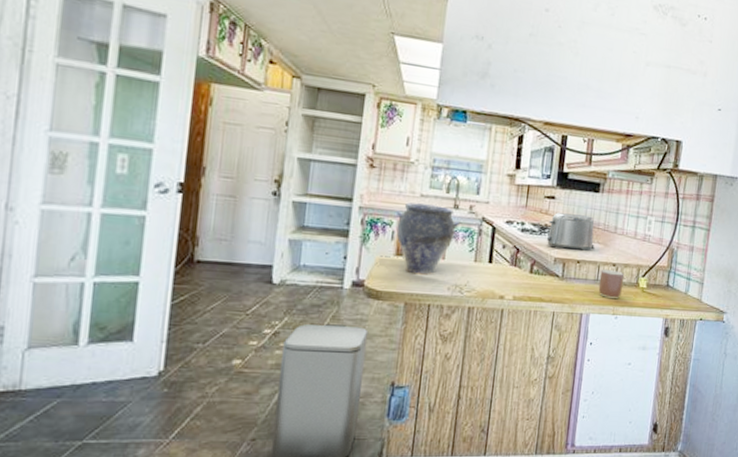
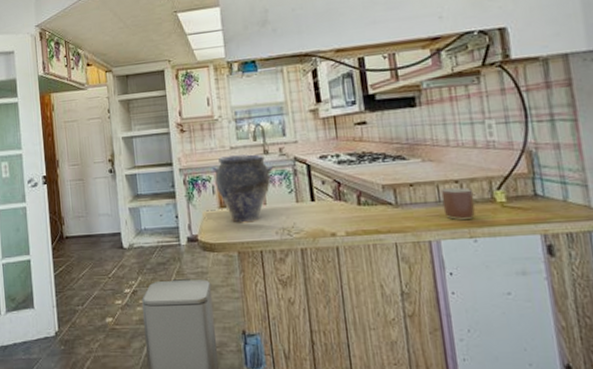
toaster: present [547,213,596,251] -> none [365,133,428,176]

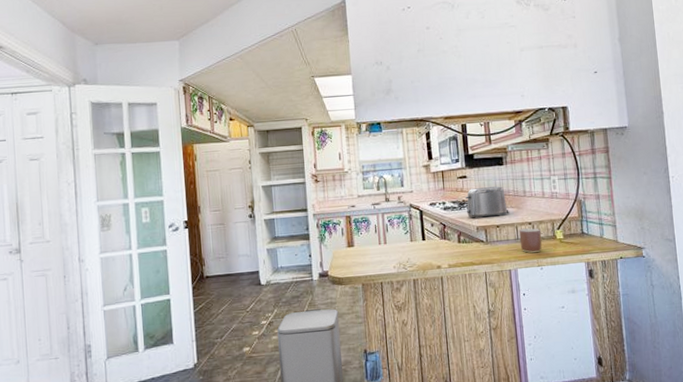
vase: present [211,154,274,223] -> none [341,202,394,260]
toaster: none [365,133,428,176] -> present [465,186,510,219]

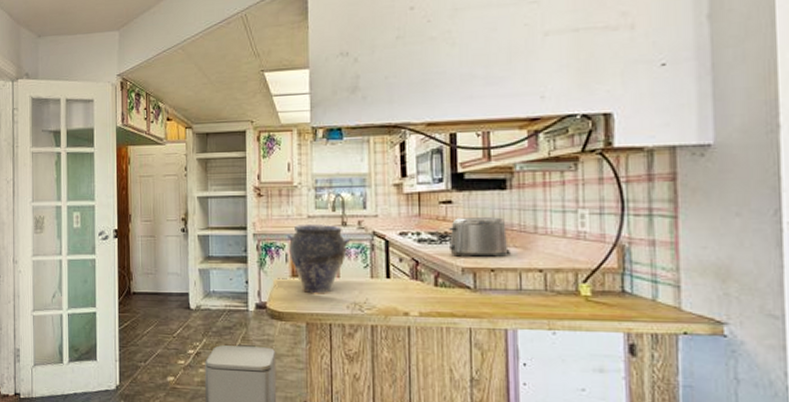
vase: none [341,202,394,260] -> present [286,225,351,294]
mug: present [519,228,542,253] -> none [523,277,558,312]

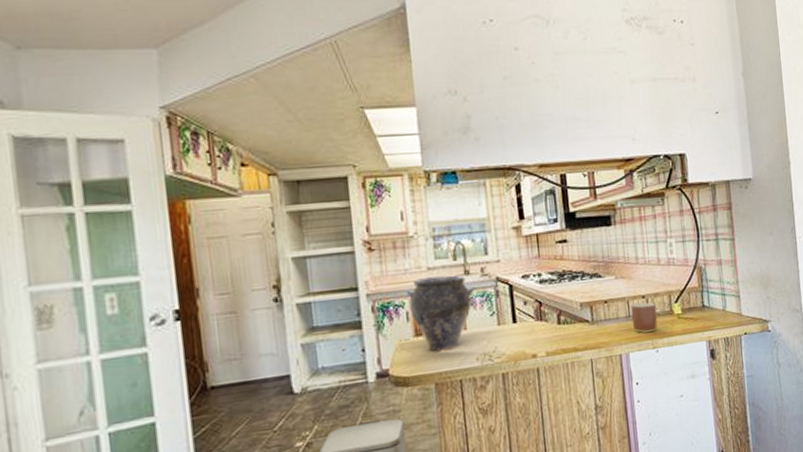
toaster: present [448,217,512,258] -> none [565,252,620,294]
mug: none [523,277,558,312] -> present [630,302,658,333]

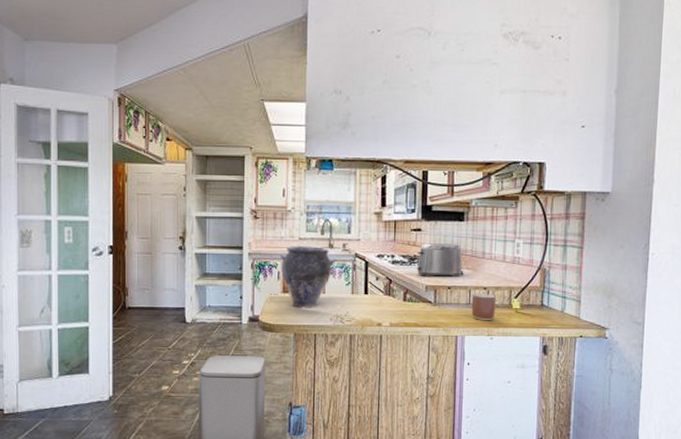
toaster: none [565,252,620,294] -> present [416,243,465,278]

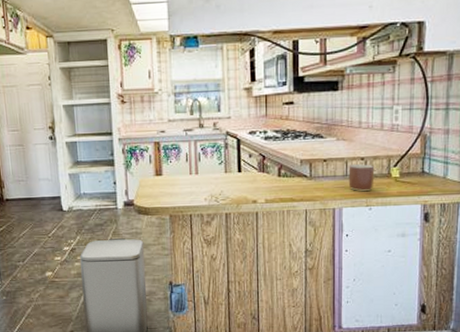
vase: present [279,246,336,308] -> none [149,127,208,190]
toaster: present [416,243,465,278] -> none [290,115,341,152]

